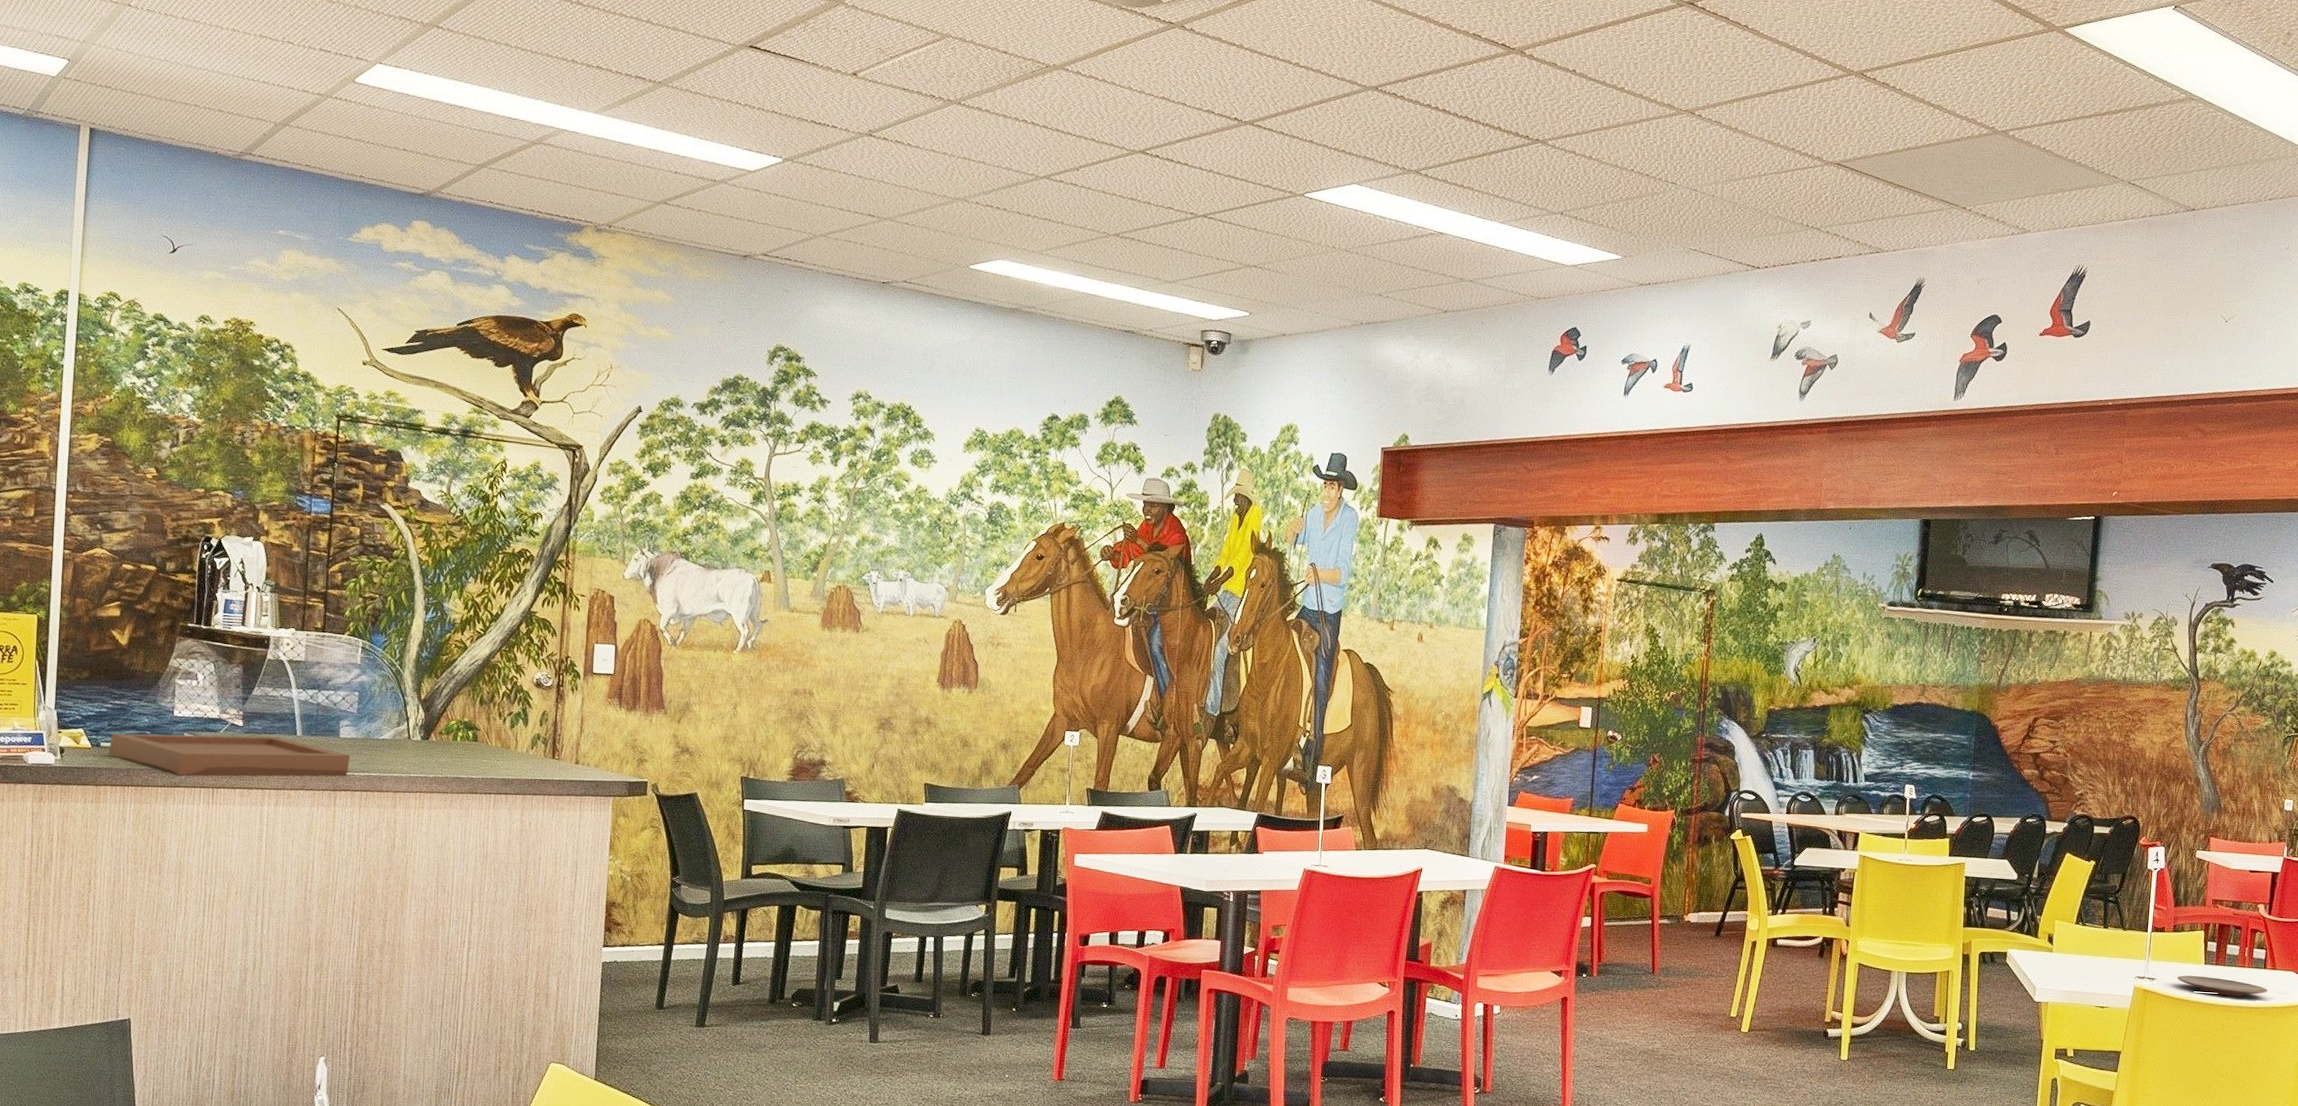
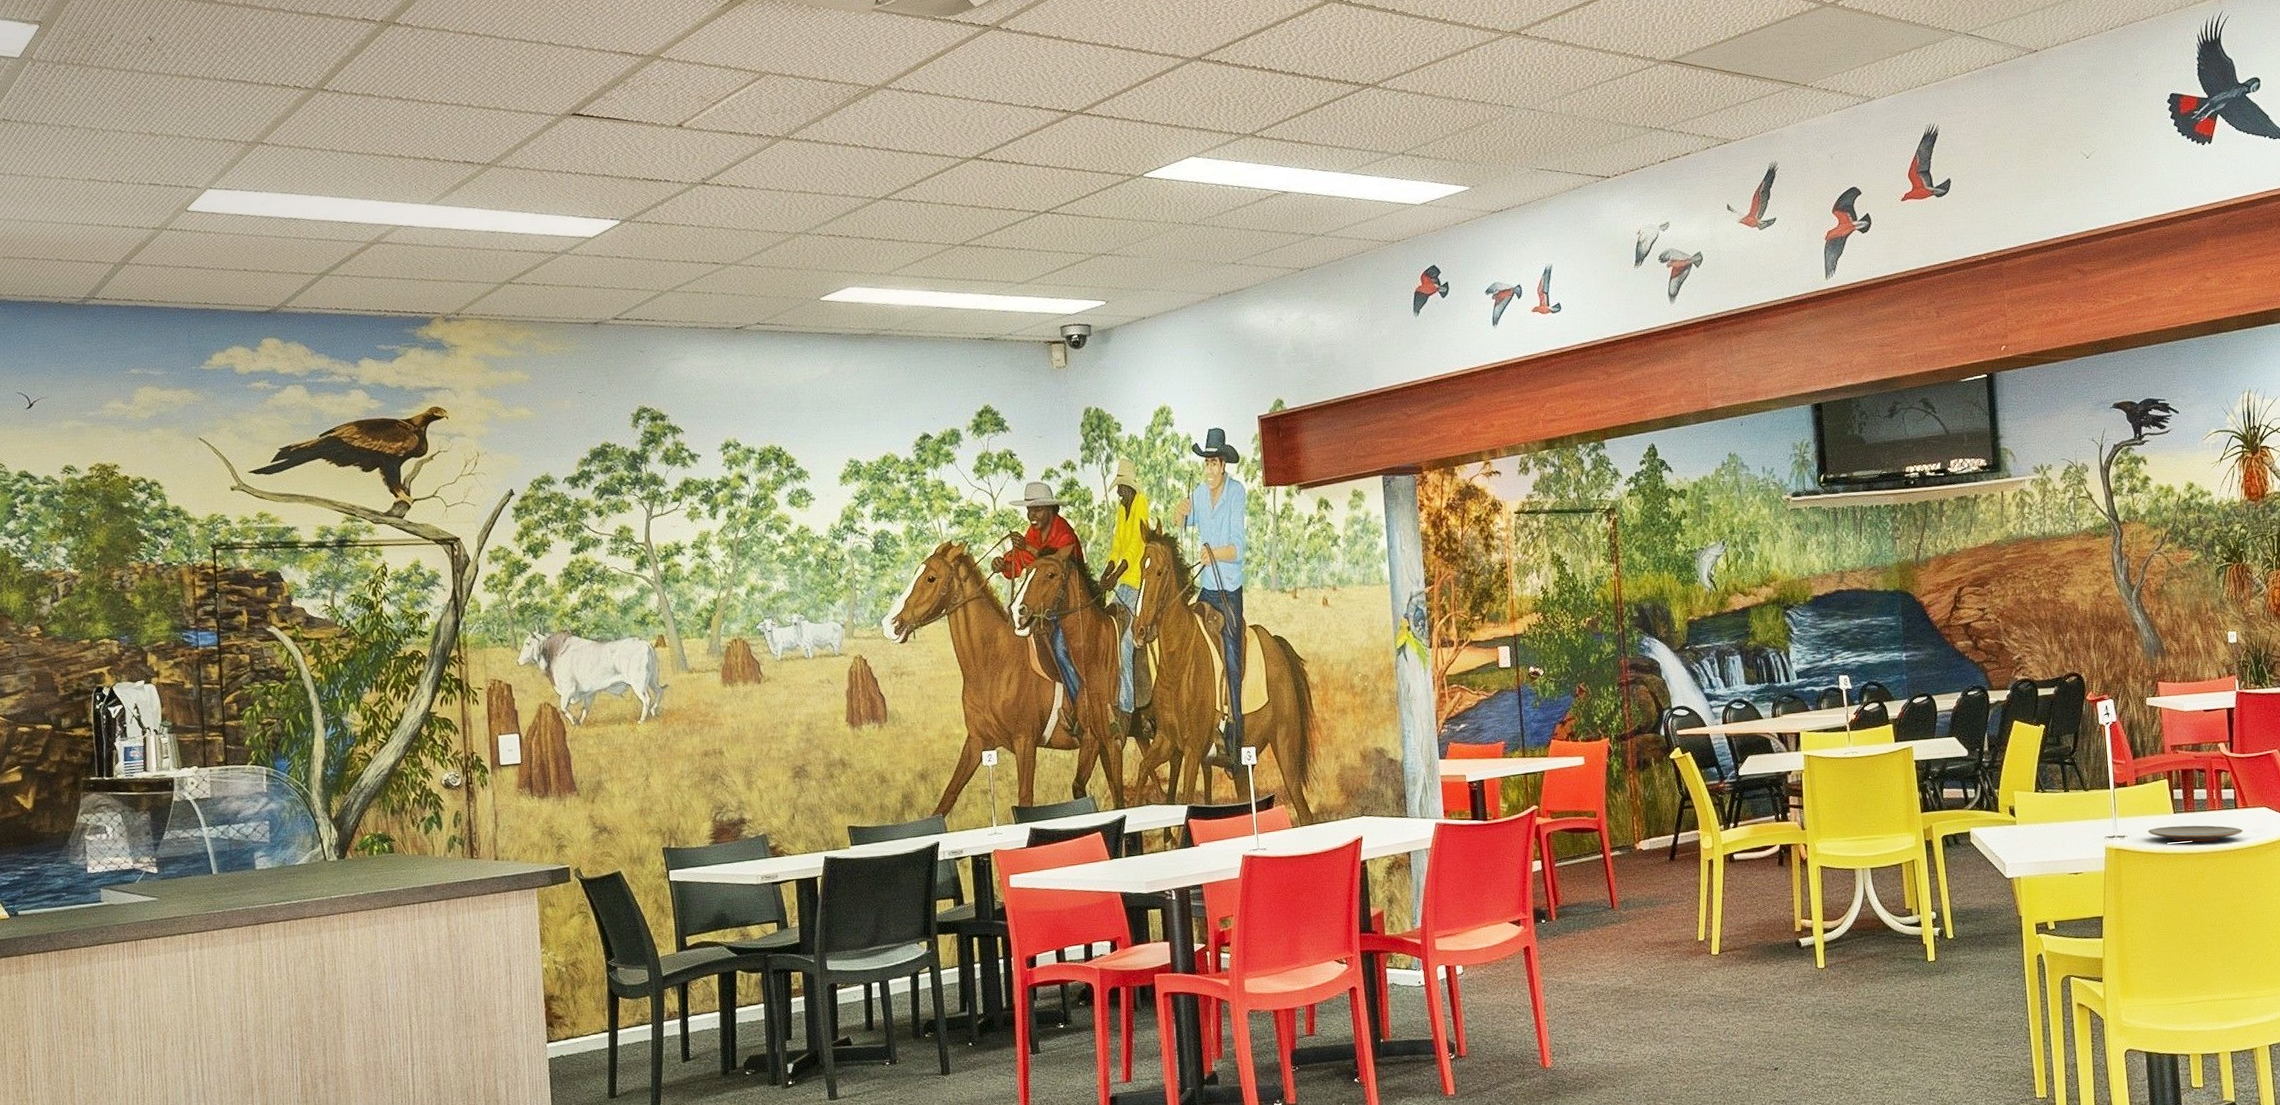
tray: present [108,733,351,777] -> none [26,878,269,934]

